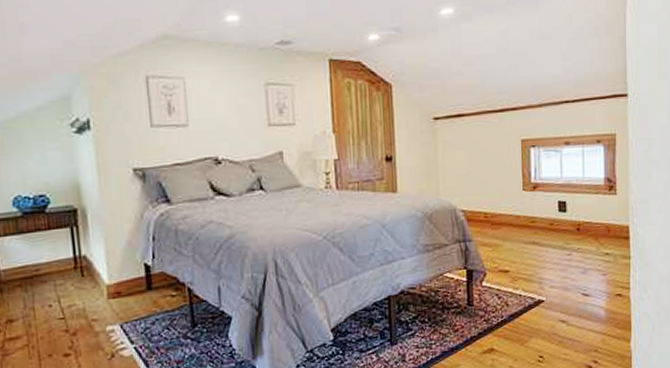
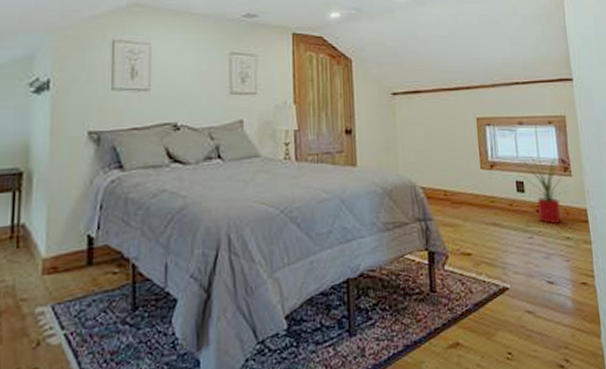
house plant: none [562,172,613,241] -> present [519,152,569,225]

